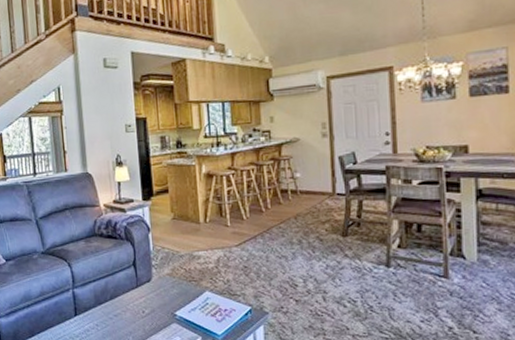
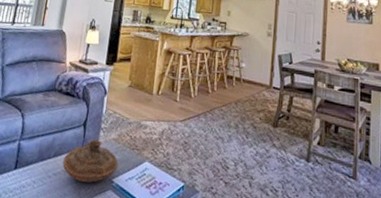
decorative bowl: none [120,277,178,319] -> present [62,139,119,183]

